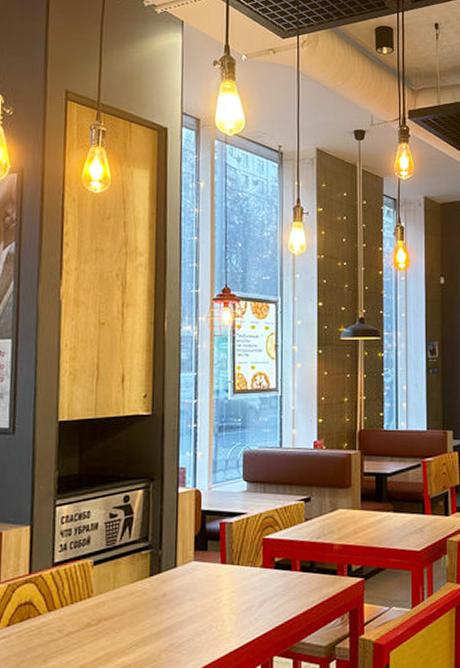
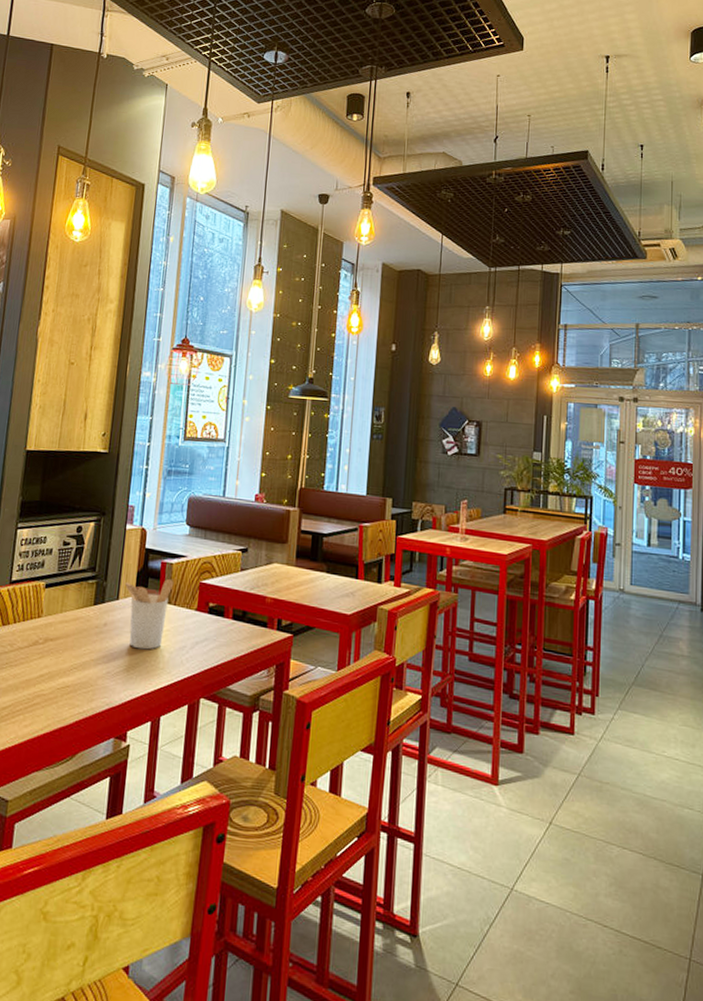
utensil holder: none [182,538,235,616] -> present [125,578,174,650]

